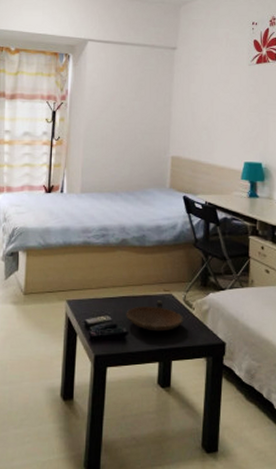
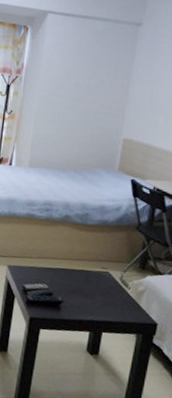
bowl: present [126,300,183,332] -> none [62,276,118,305]

